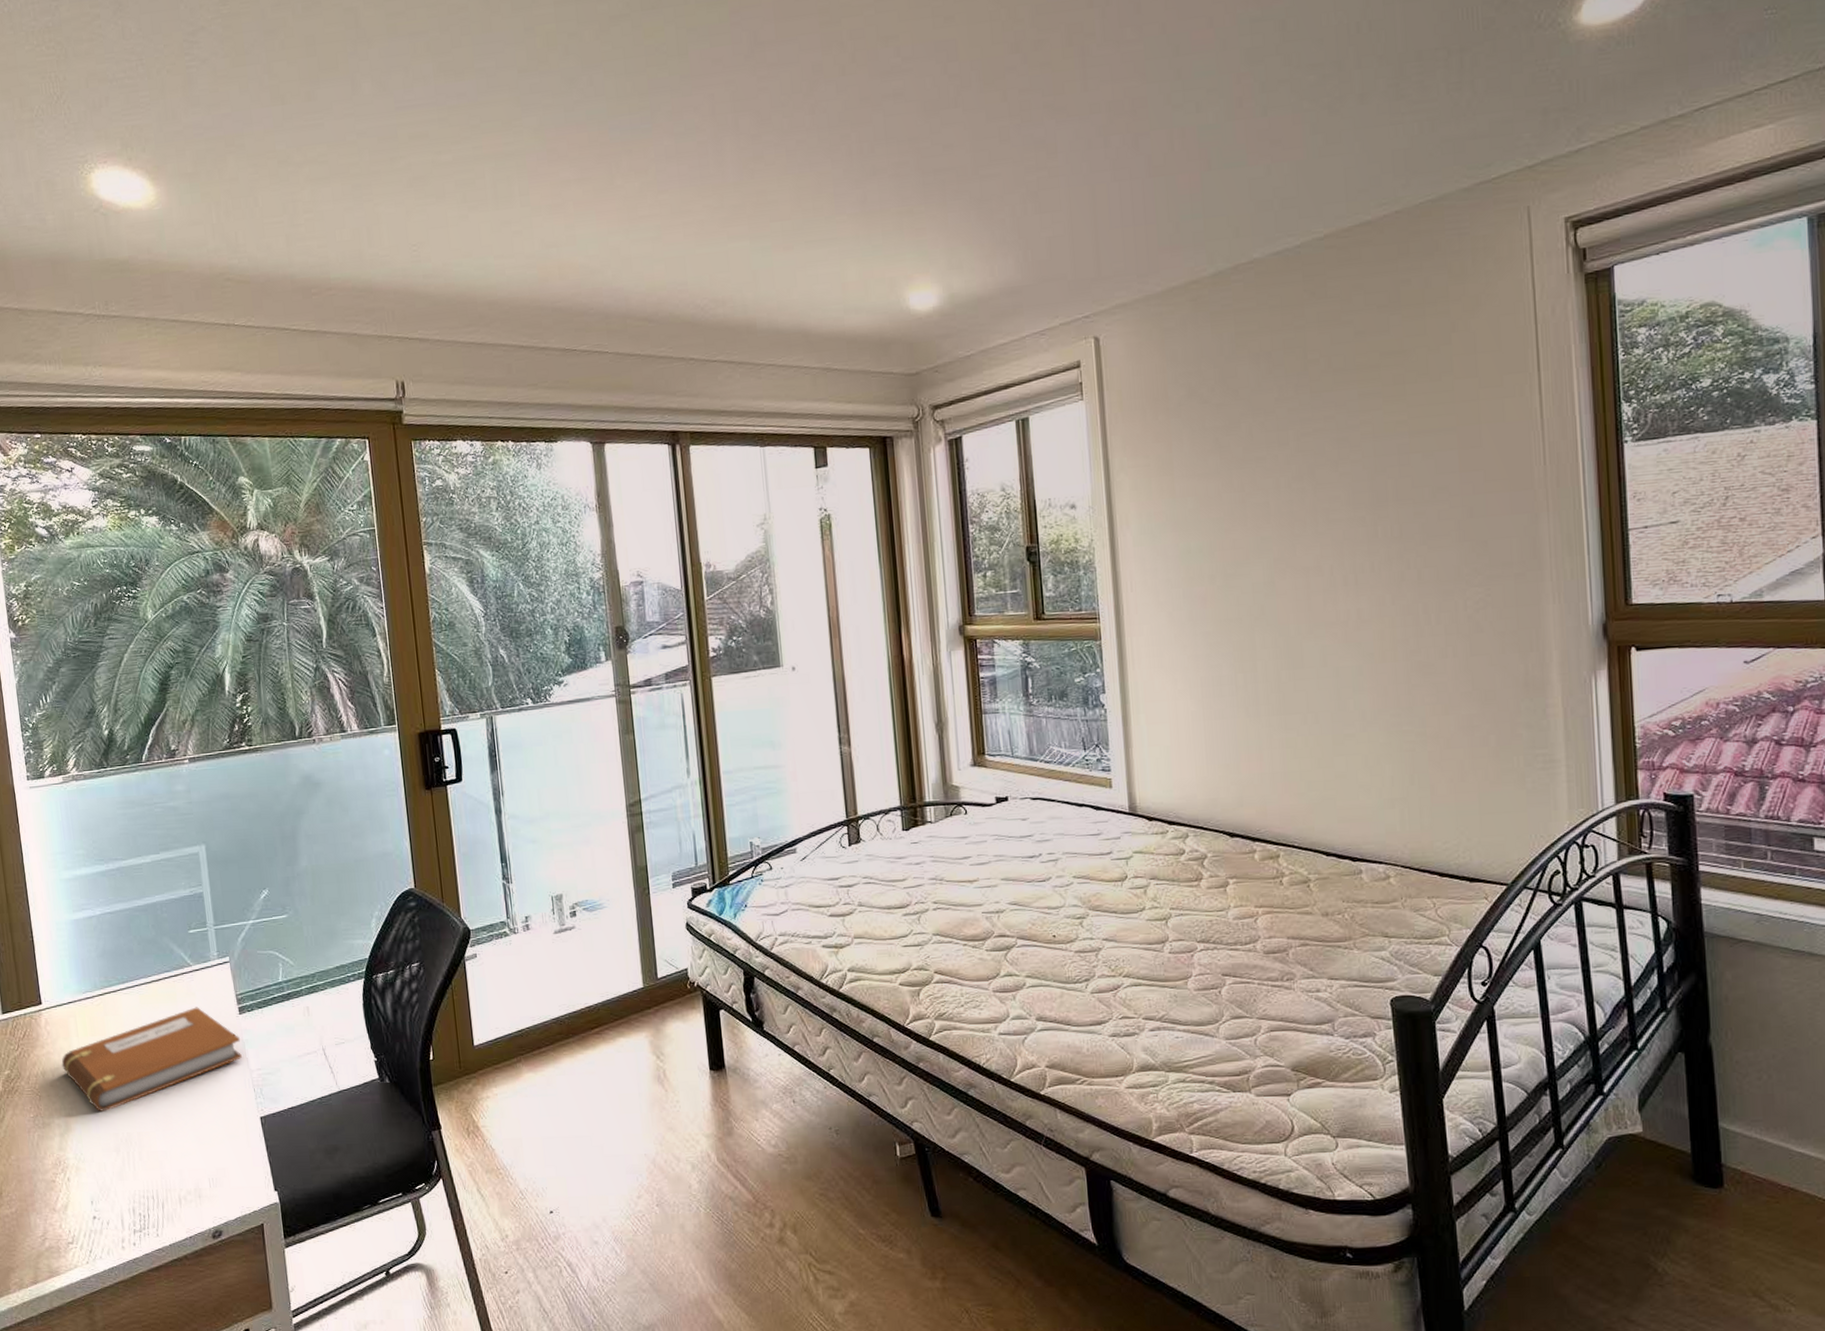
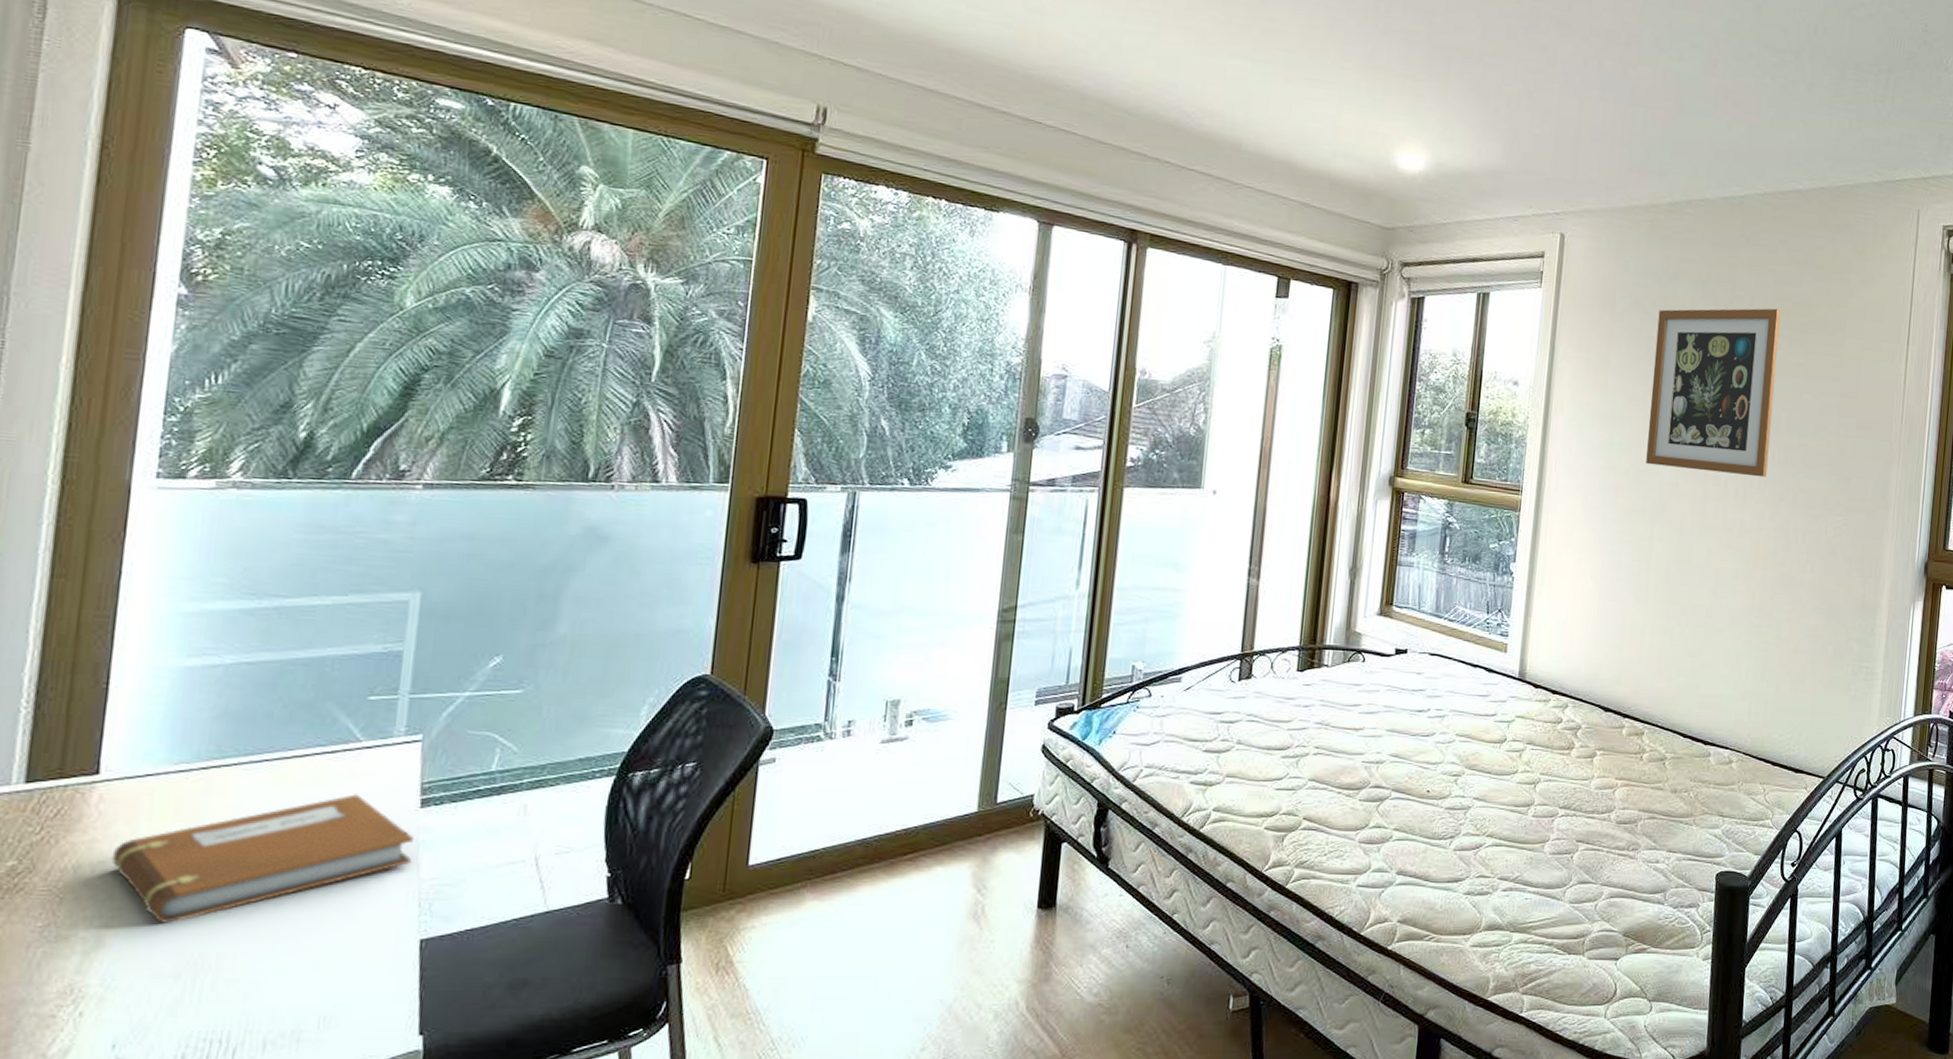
wall art: none [1220,364,1380,567] -> present [1646,308,1781,478]

